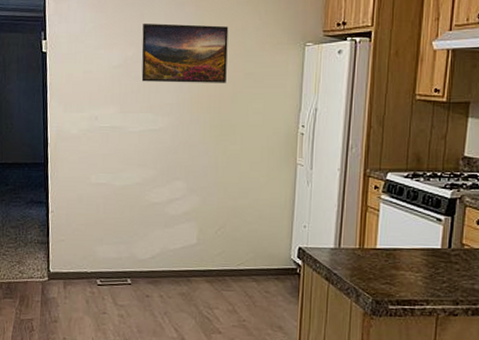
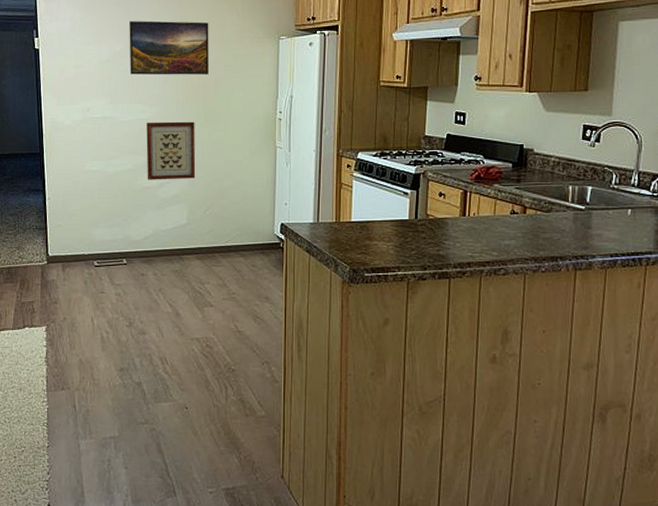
wall art: none [156,133,209,196] -> present [146,121,196,180]

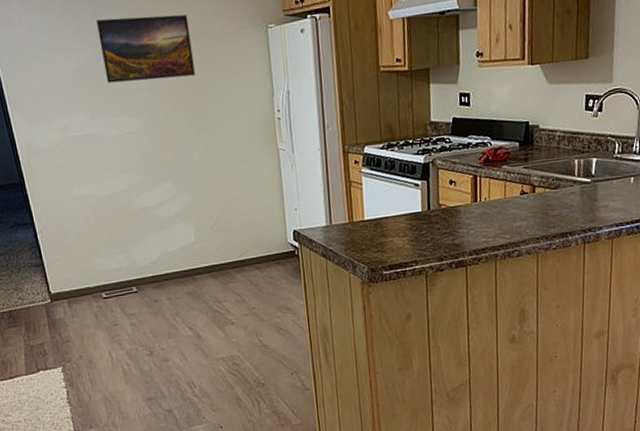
wall art: present [146,121,196,180] -> none [134,130,197,200]

